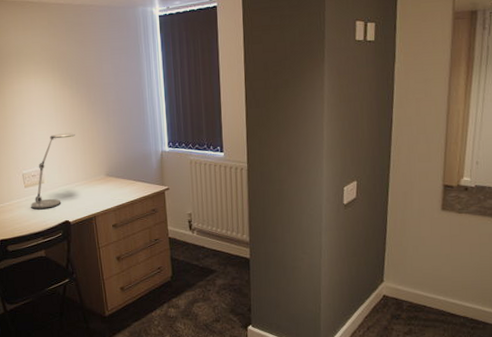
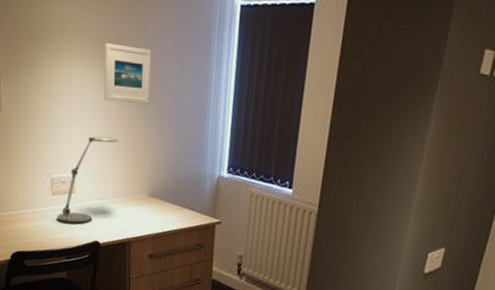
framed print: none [54,59,97,105] -> present [103,43,152,104]

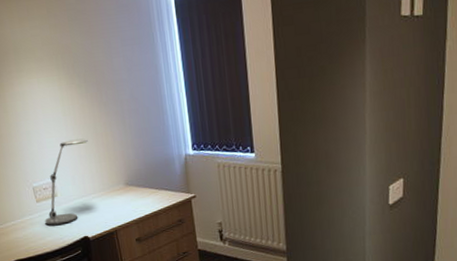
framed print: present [103,43,152,104] -> none [58,52,109,107]

